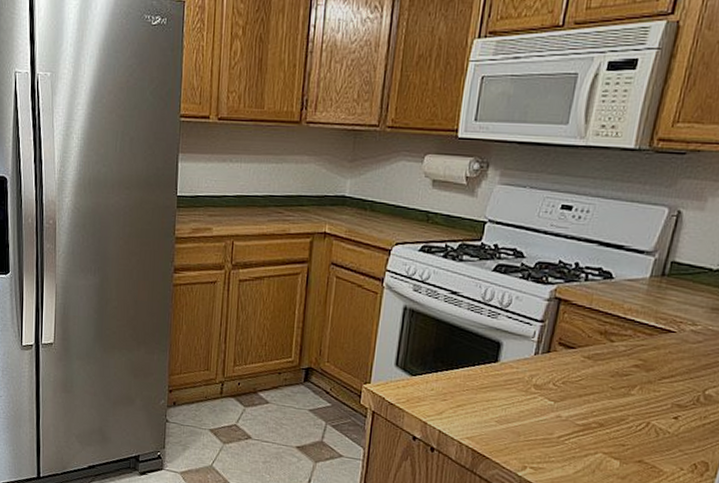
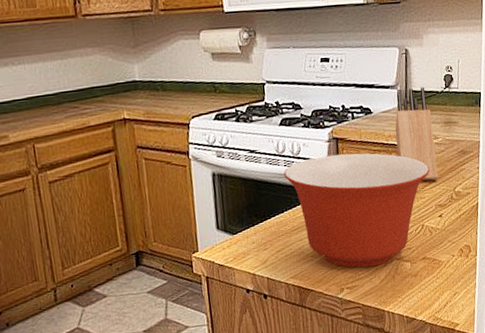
mixing bowl: none [485,314,676,454] -> present [284,153,430,268]
knife block: none [634,256,695,374] -> present [395,87,438,181]

